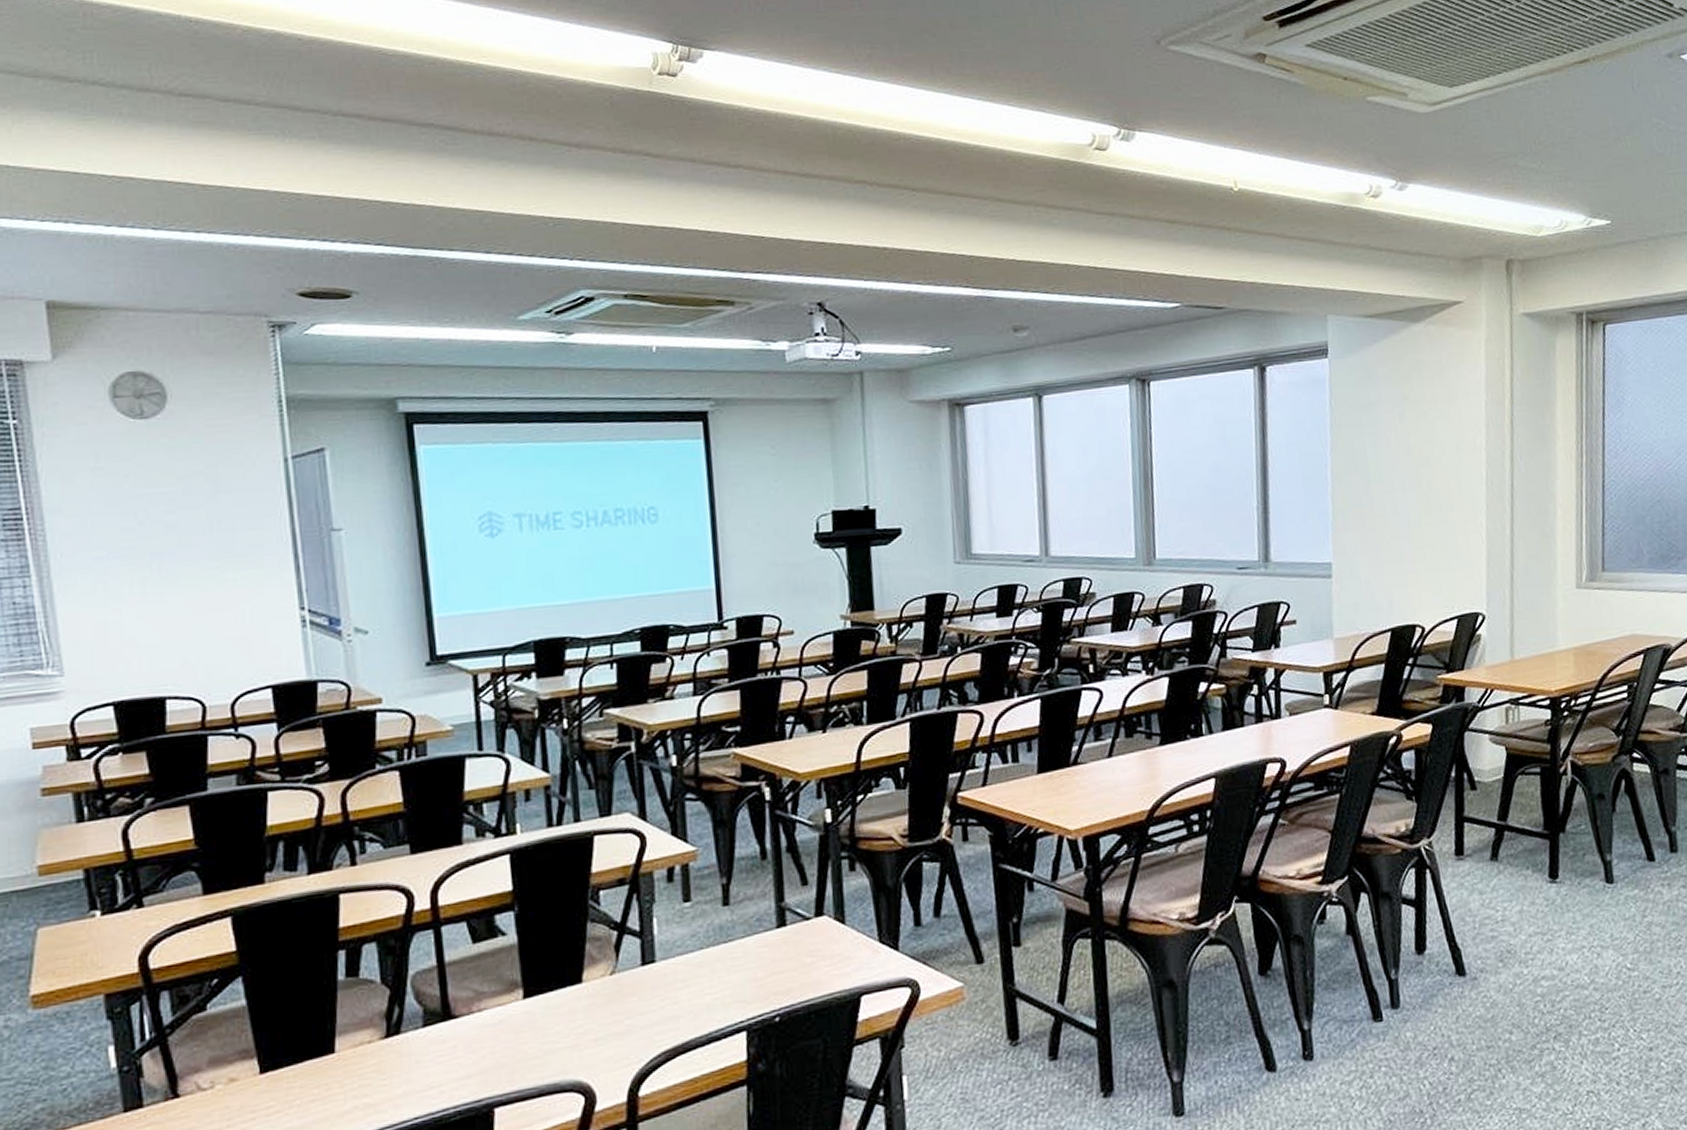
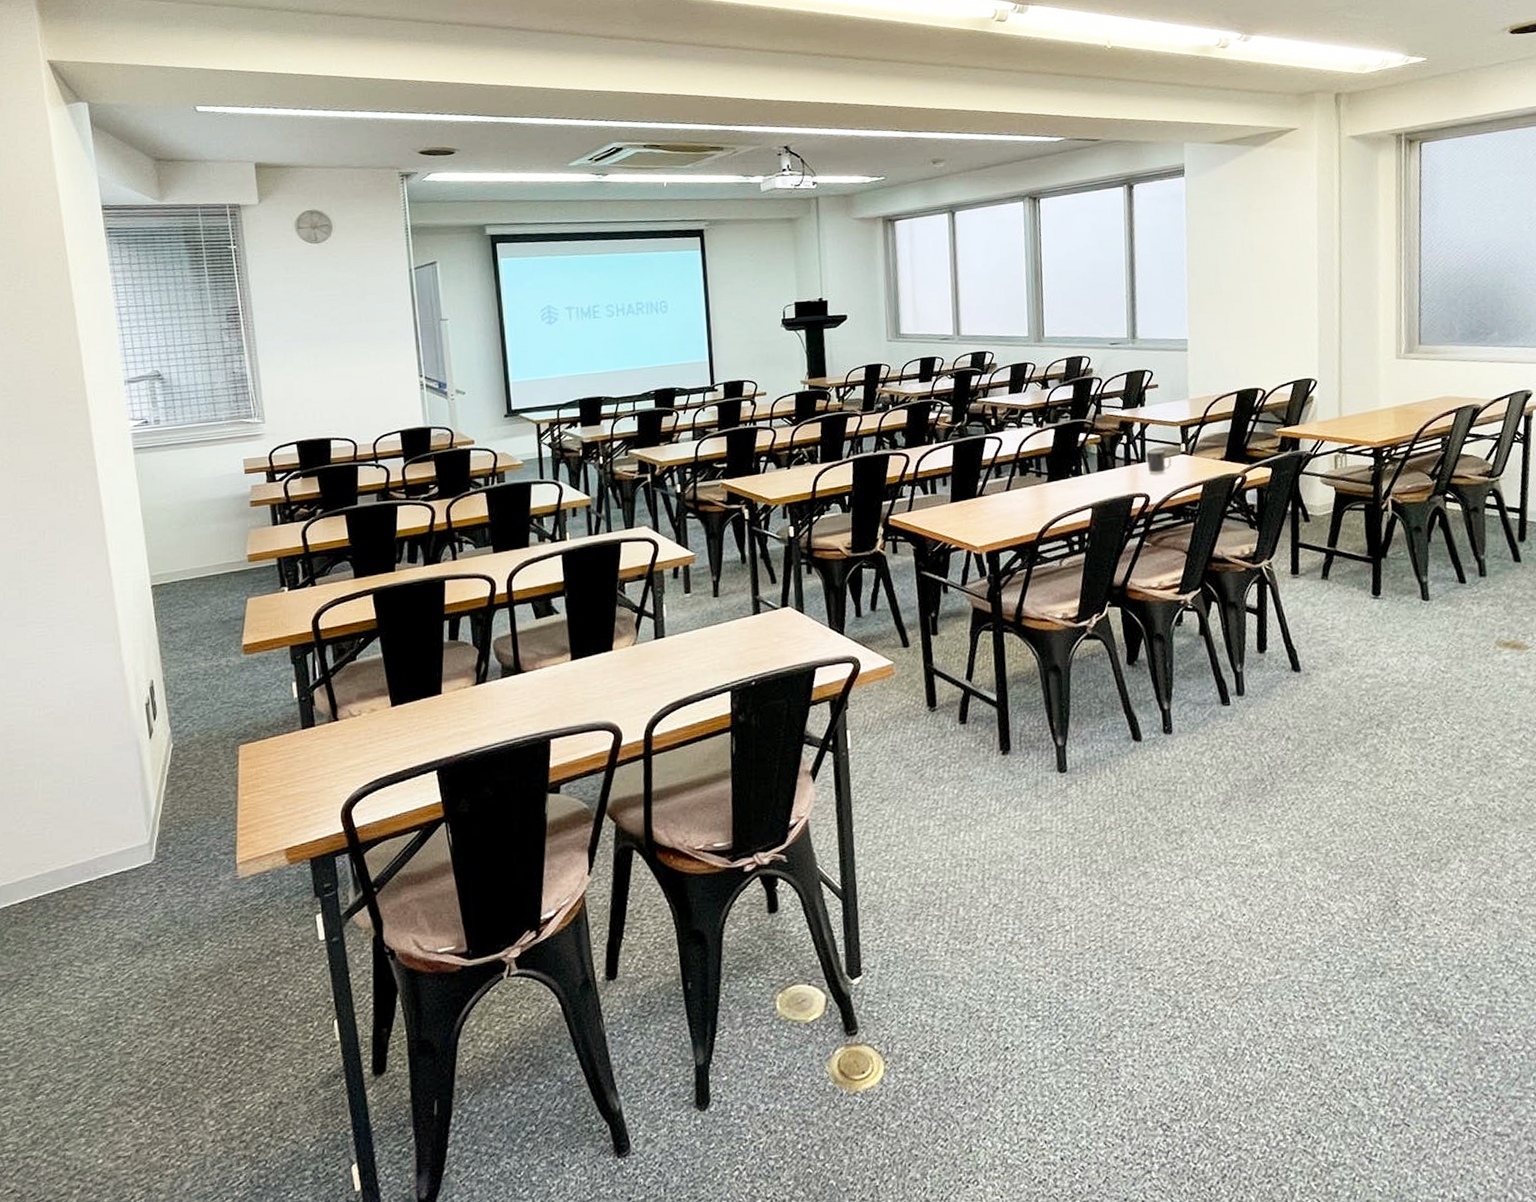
mug: none [1280,702,1313,734] -> present [1145,449,1172,474]

